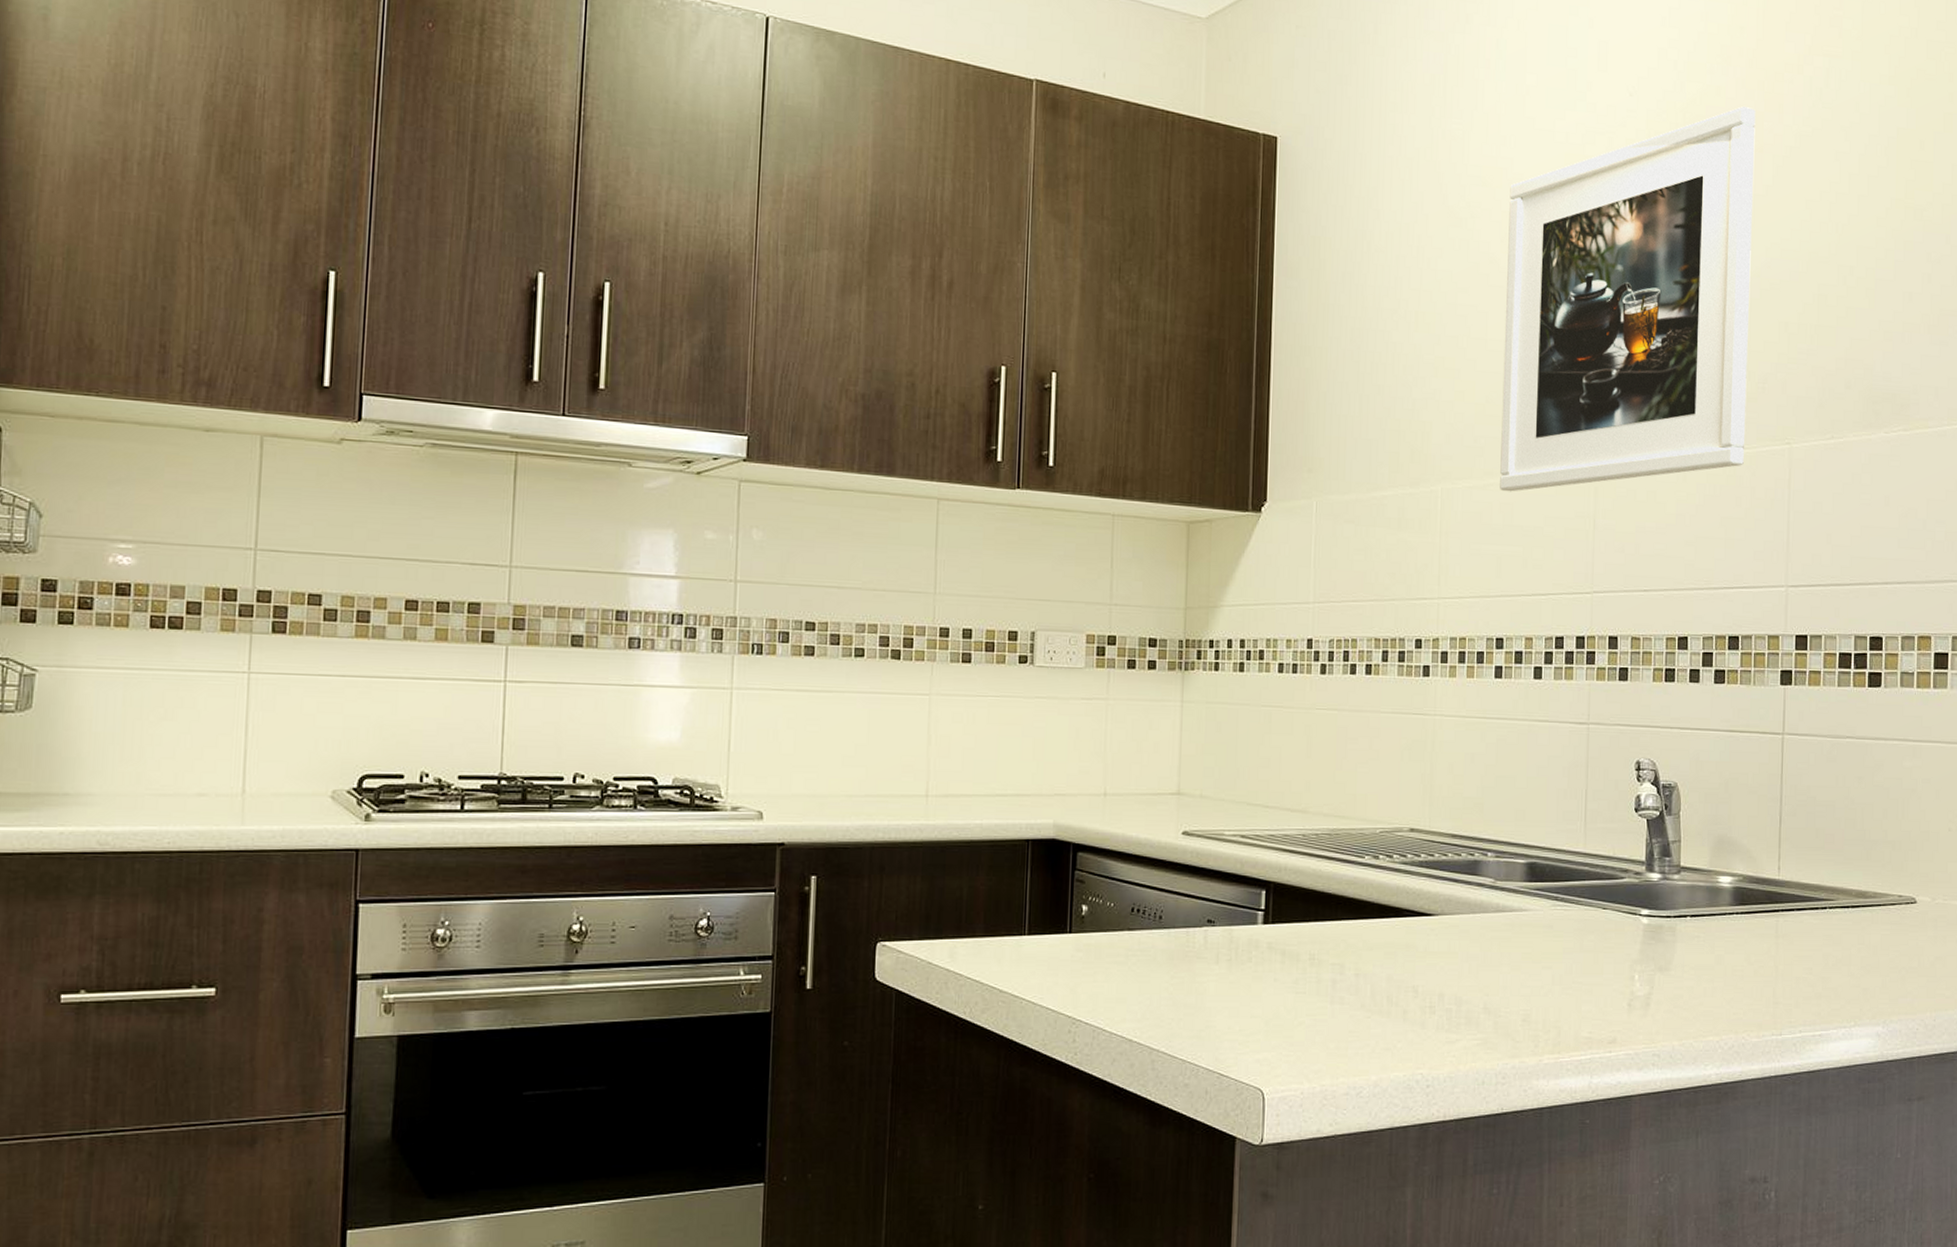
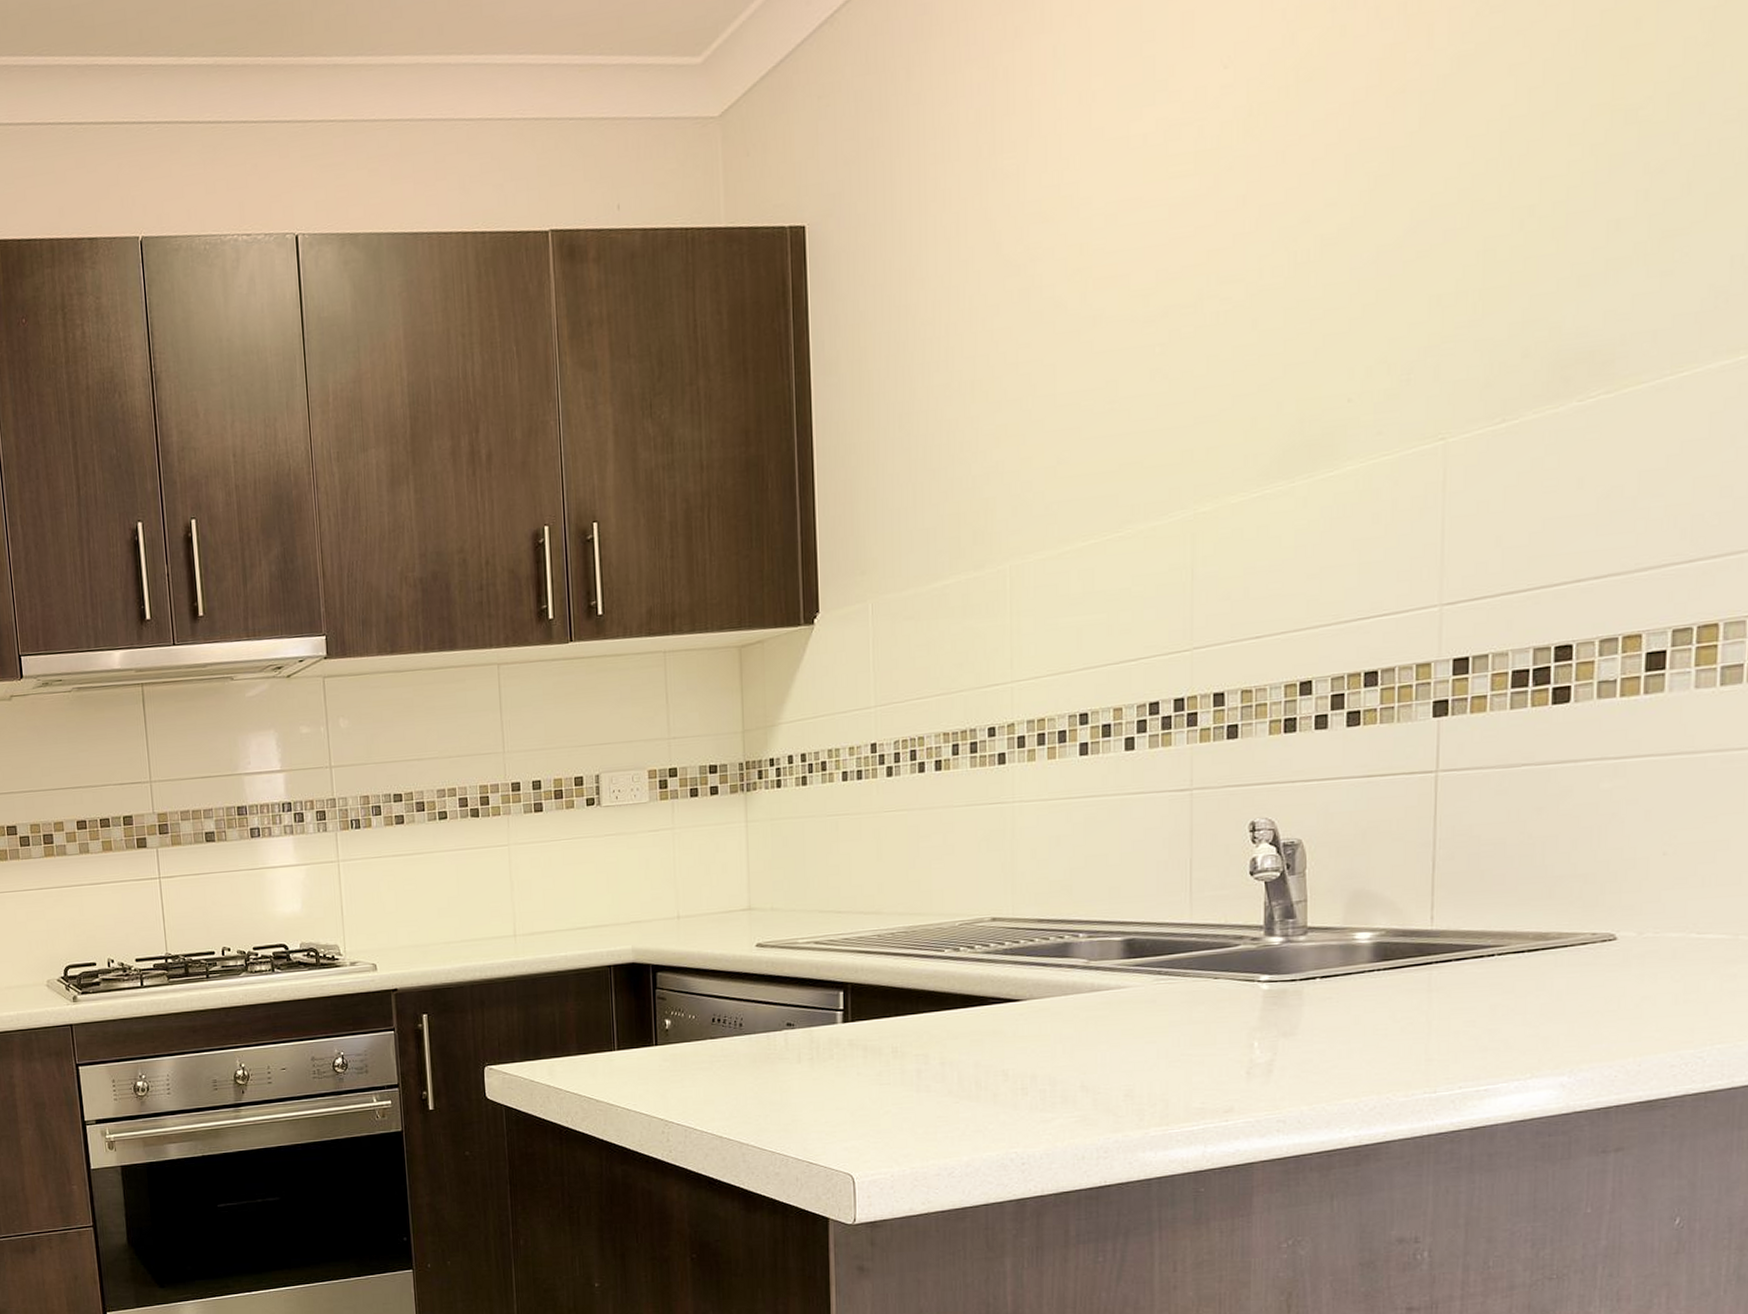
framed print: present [1500,106,1756,492] -> none [1076,40,1395,557]

